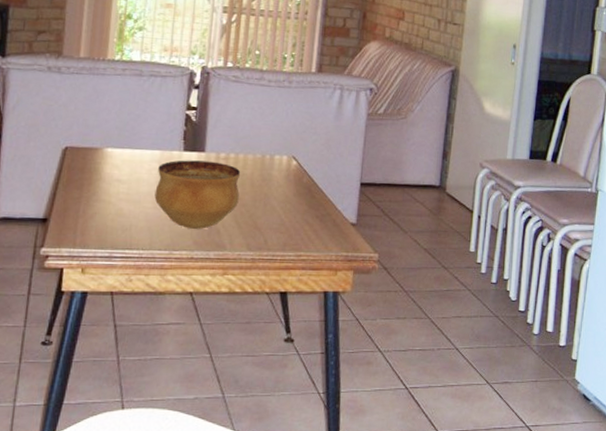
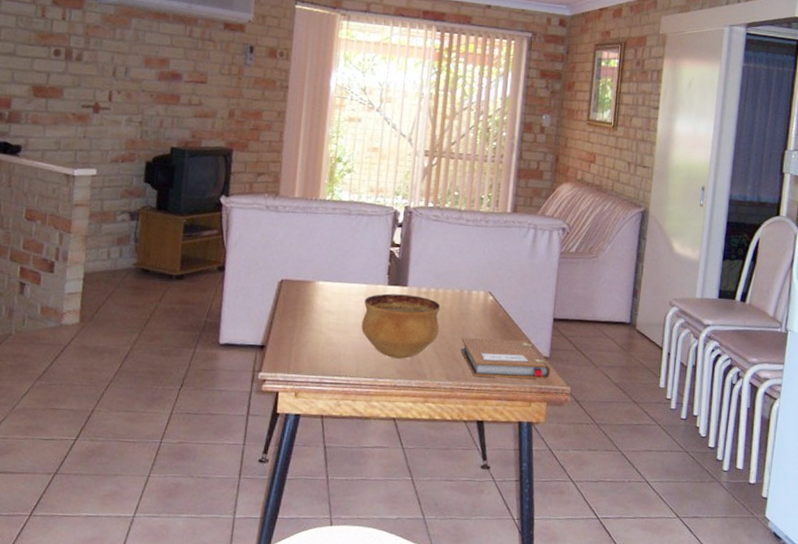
notebook: none [263,205,358,247] -> present [461,337,551,379]

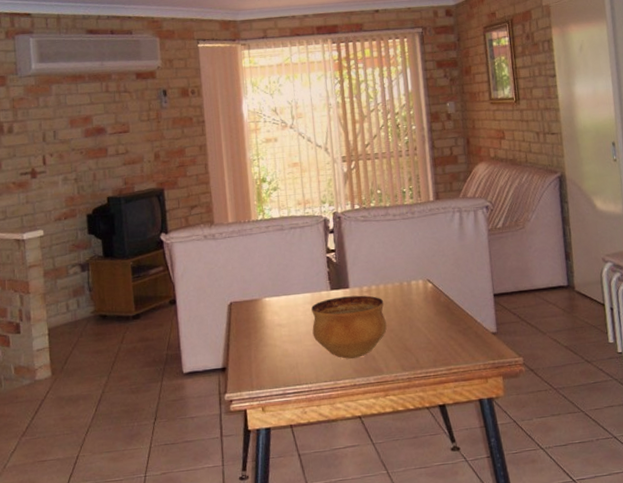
notebook: present [461,337,551,379] -> none [410,320,501,363]

